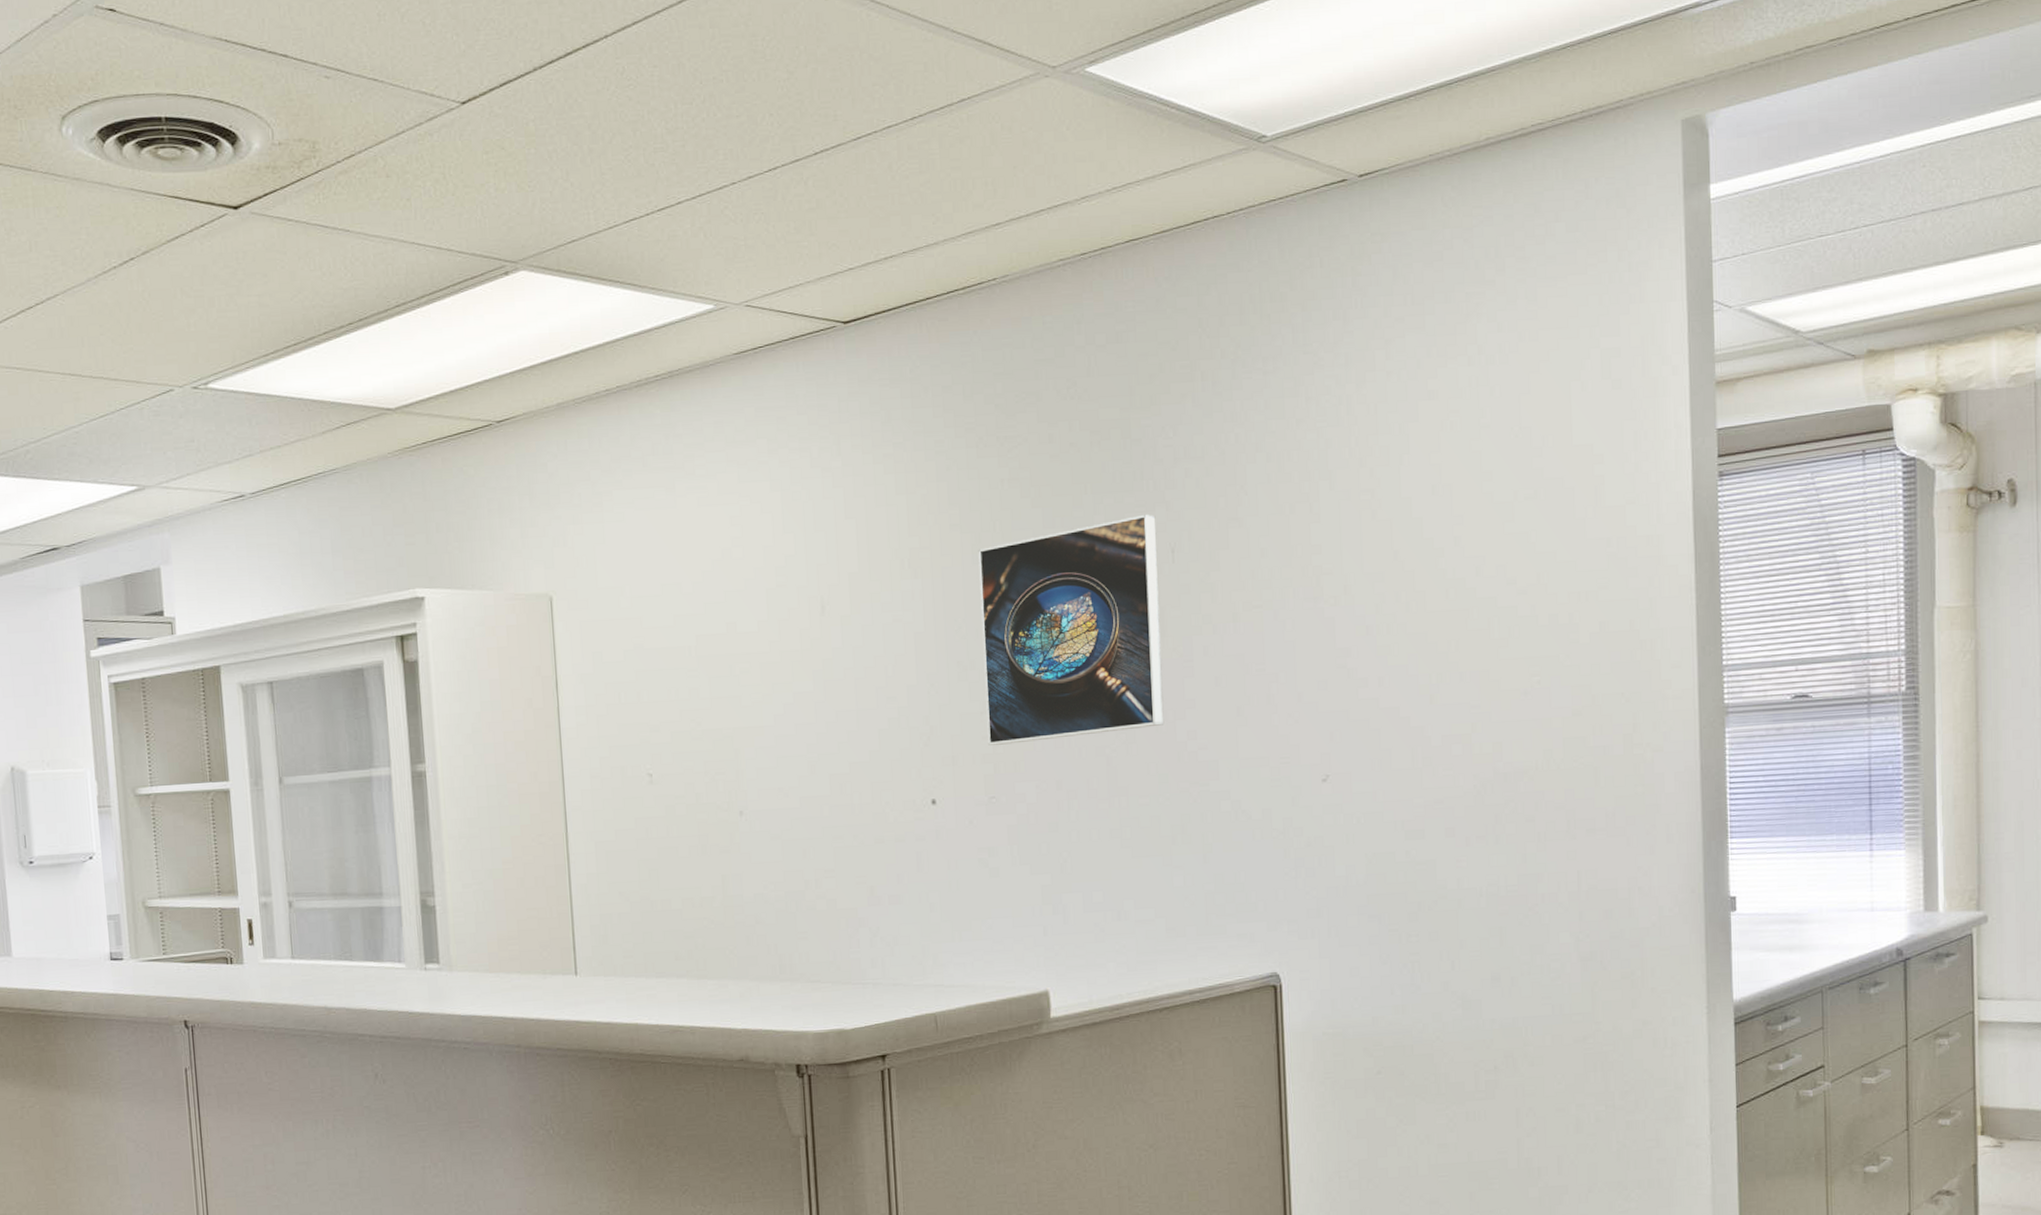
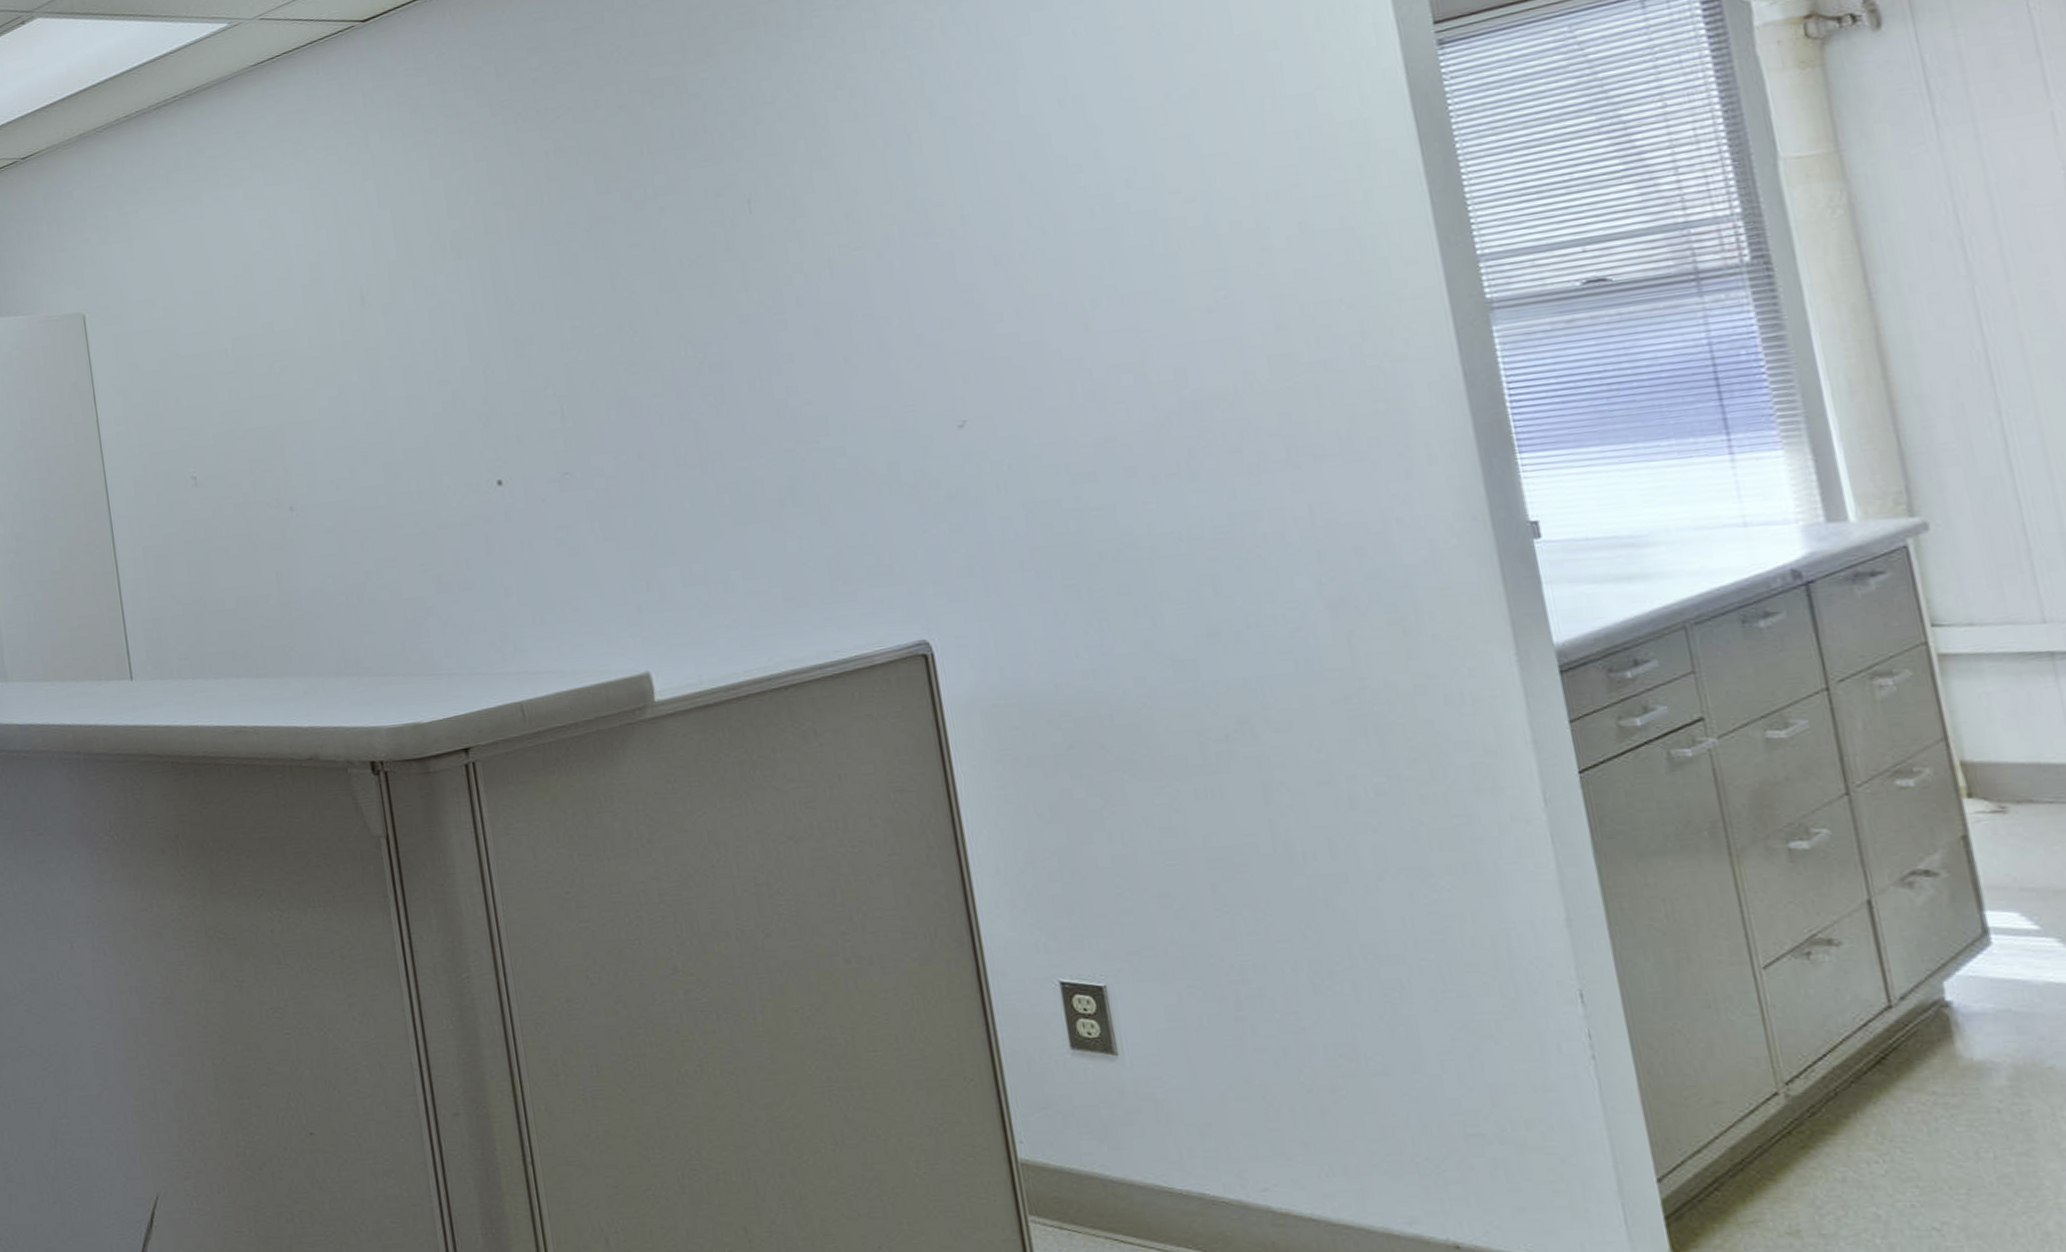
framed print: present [978,514,1165,745] -> none [526,167,758,420]

